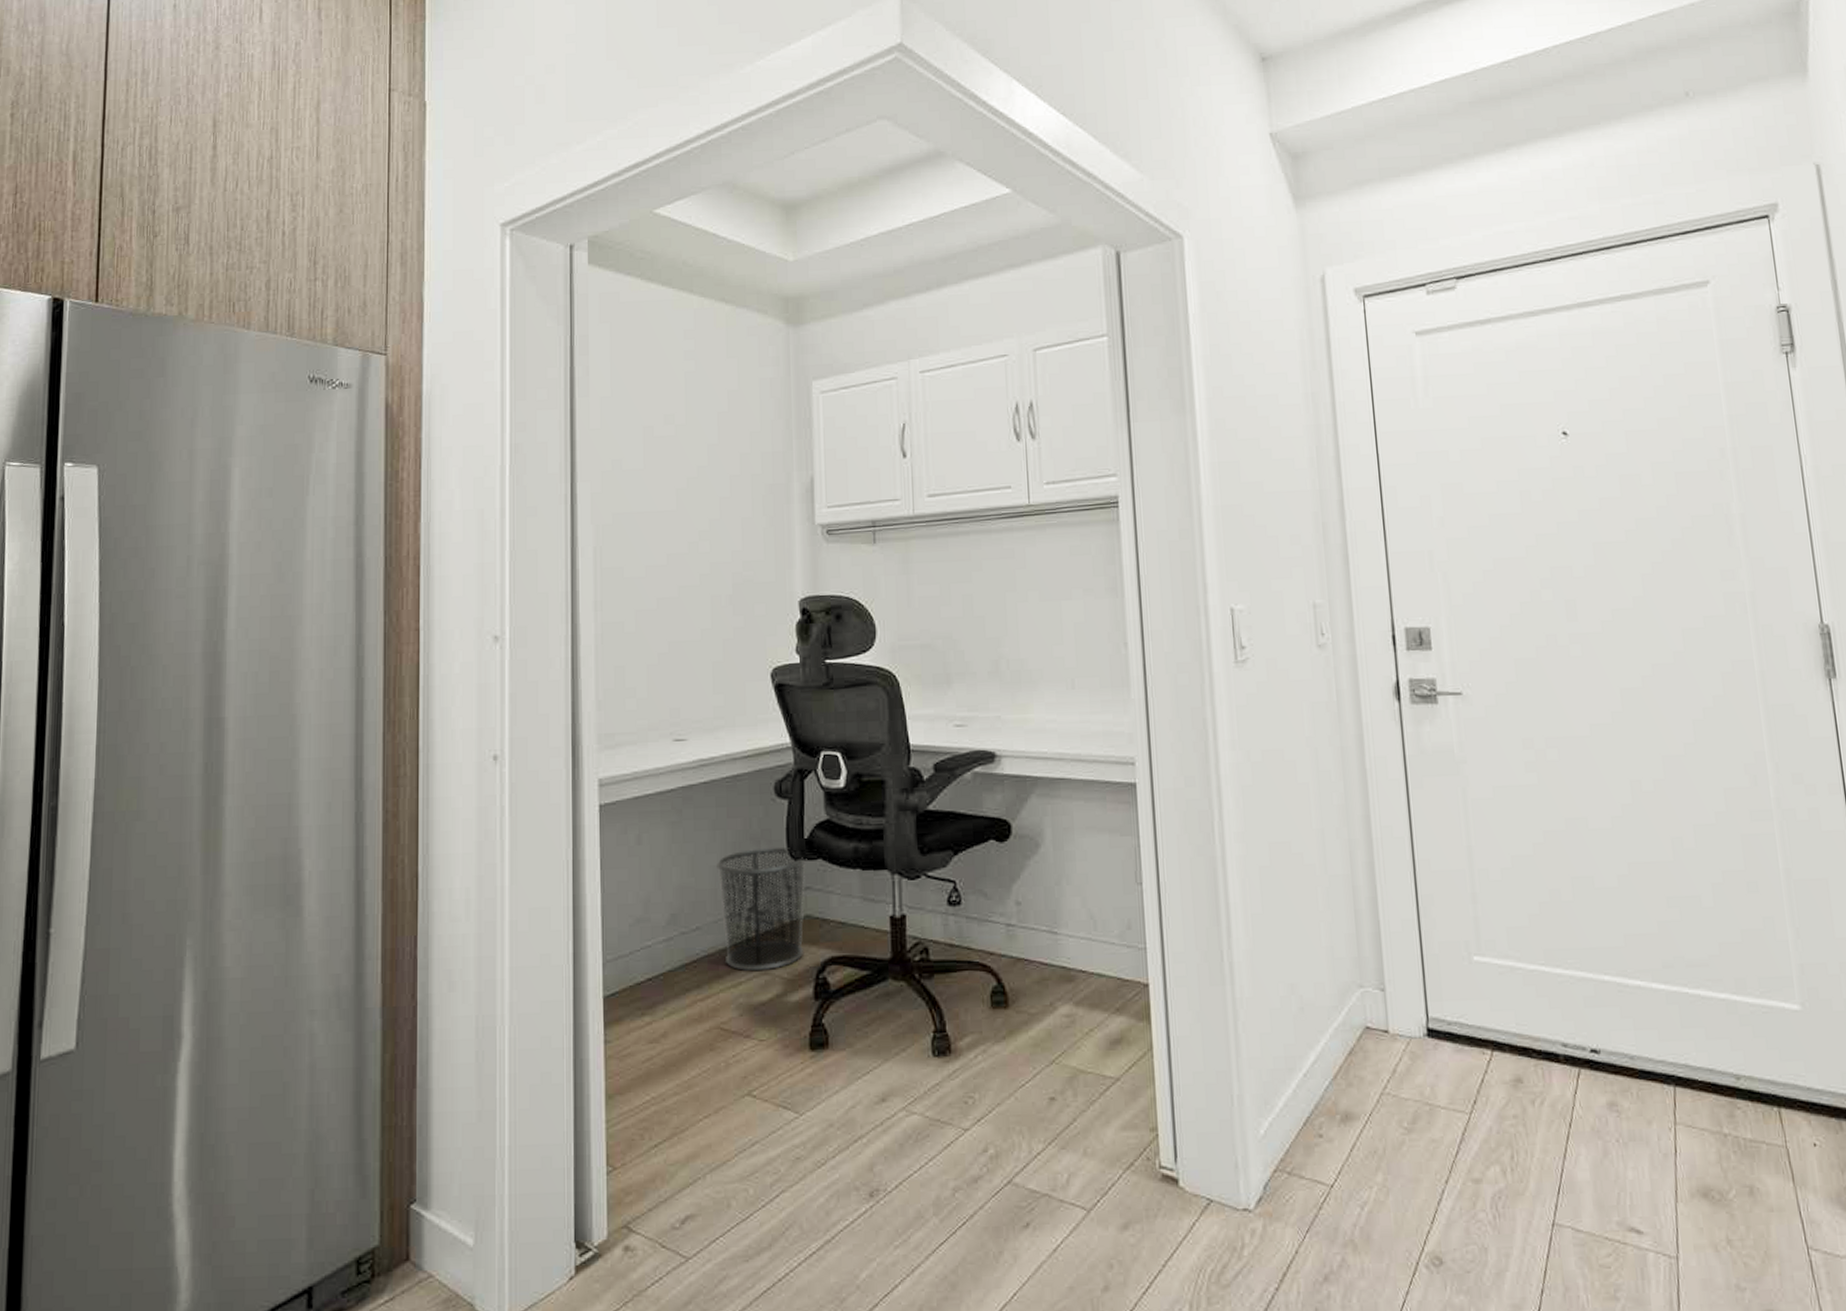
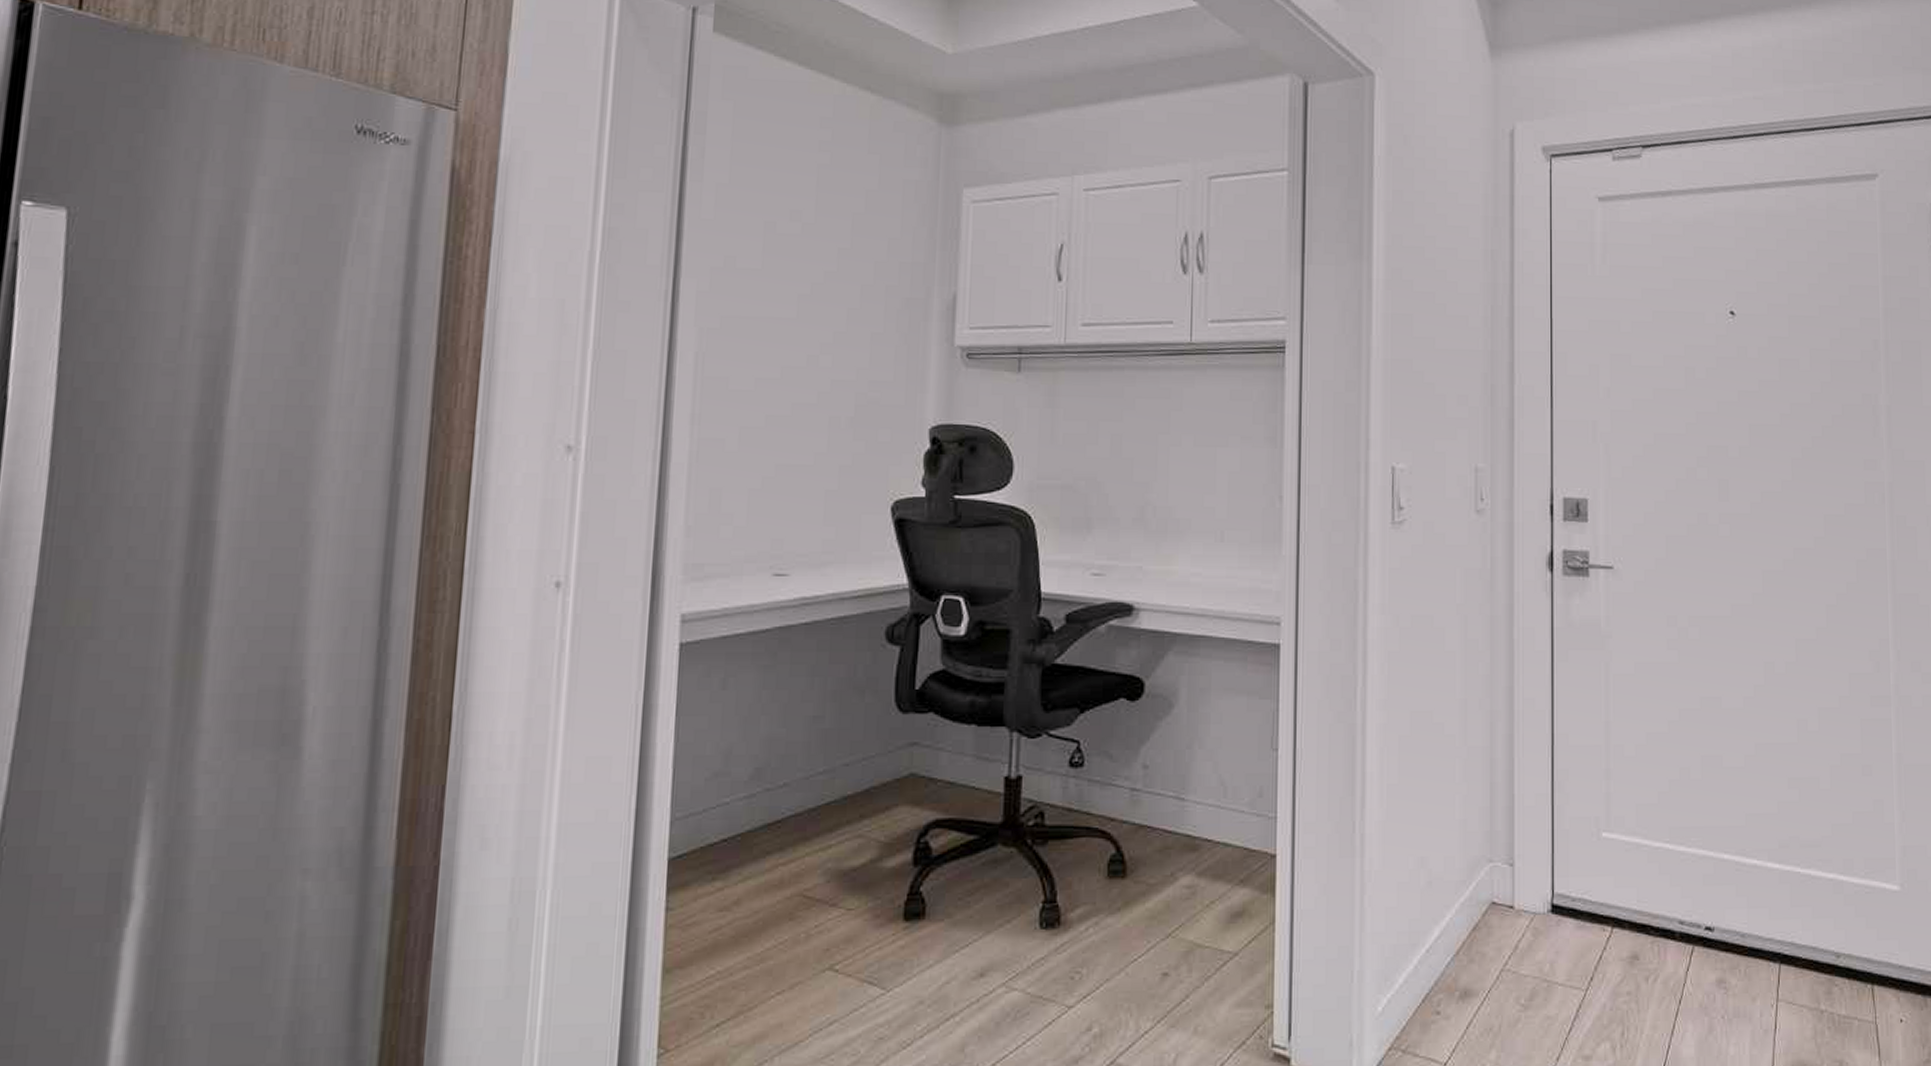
waste bin: present [717,847,807,971] -> none [813,697,917,833]

